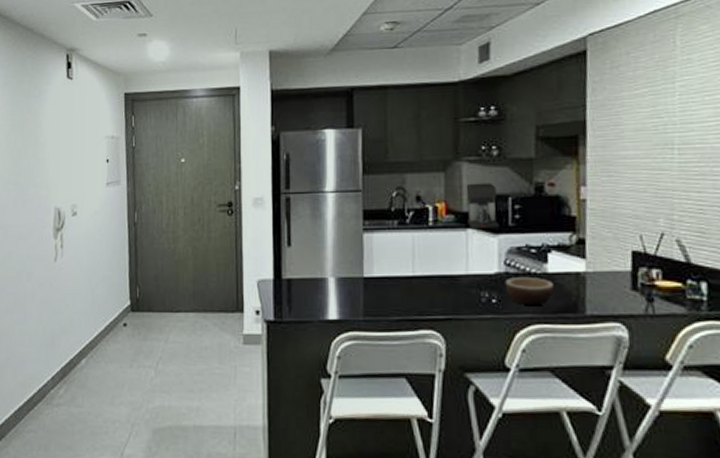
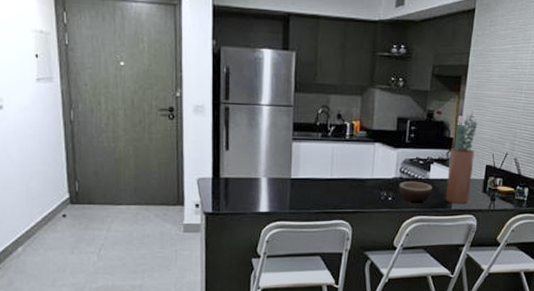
coffee maker: present [466,183,500,230] -> none [376,107,399,144]
vase: none [573,179,612,309] -> present [445,111,478,205]

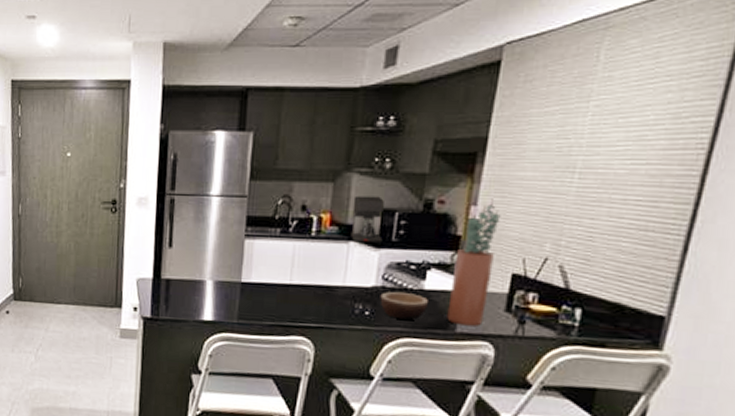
coffee maker: none [376,107,399,144] -> present [351,195,384,243]

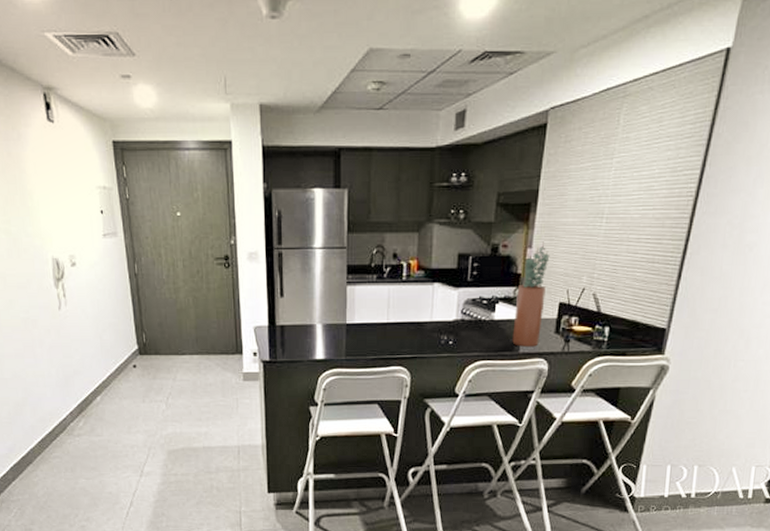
coffee maker: present [351,195,384,243] -> none [435,243,460,284]
bowl: present [380,291,428,320] -> none [460,323,497,345]

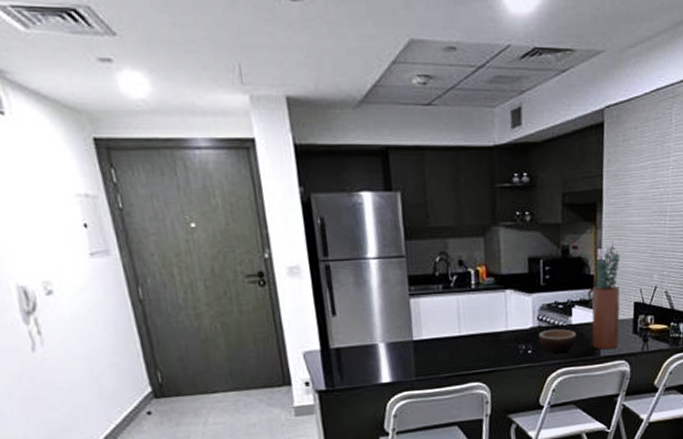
bowl: none [460,323,497,345] -> present [538,328,576,353]

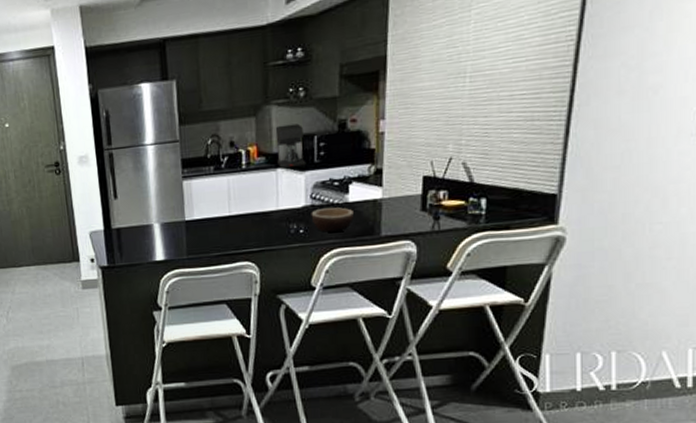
coffee maker: none [503,246,533,291] -> present [275,123,306,169]
vase: present [591,242,620,351] -> none [371,112,407,230]

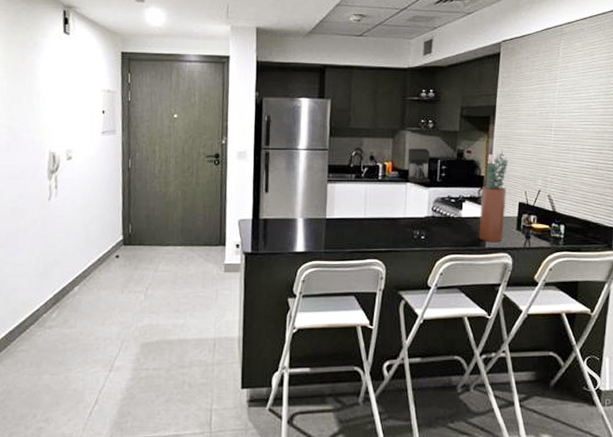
bowl: present [311,207,354,233] -> none [431,219,465,240]
vase: none [371,112,407,230] -> present [479,150,508,243]

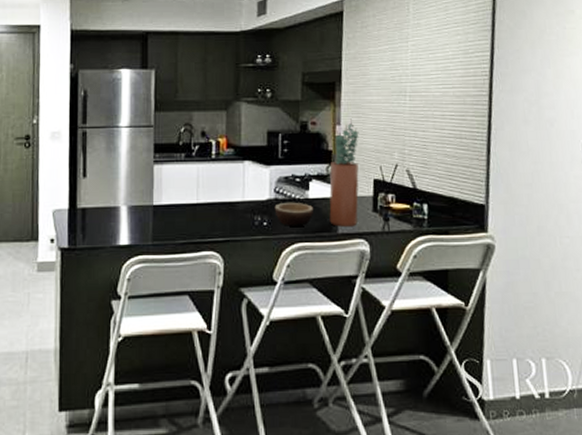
coffee maker: present [407,148,431,184] -> none [244,121,271,162]
bowl: none [431,219,465,240] -> present [274,202,313,226]

